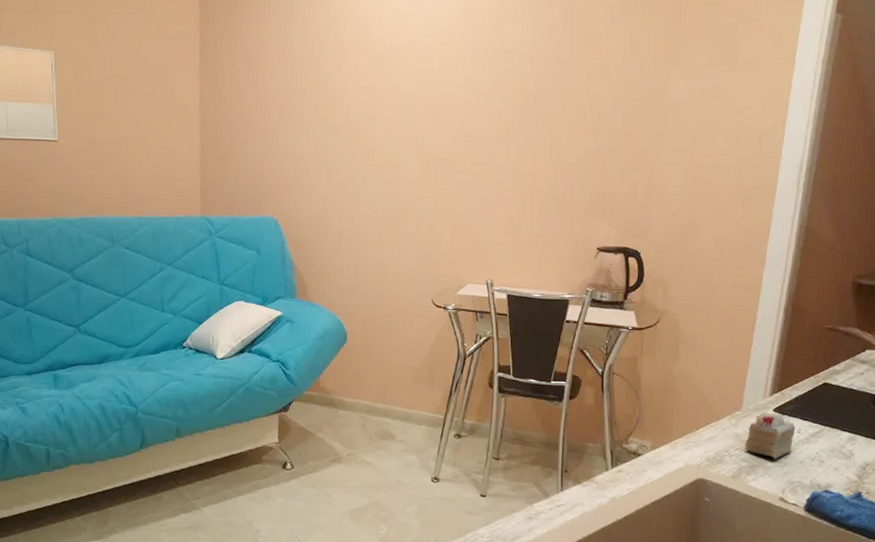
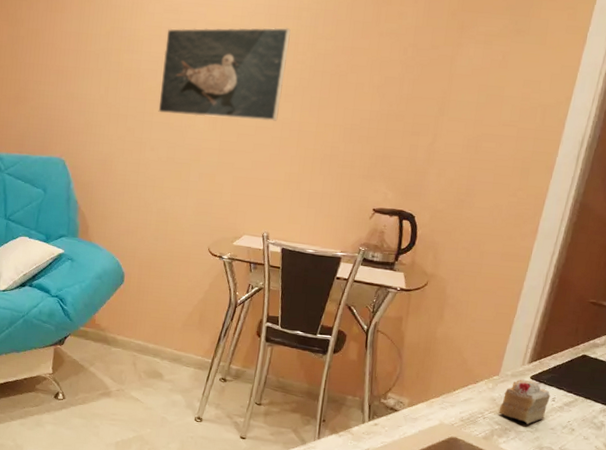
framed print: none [370,70,499,166] -> present [158,27,291,122]

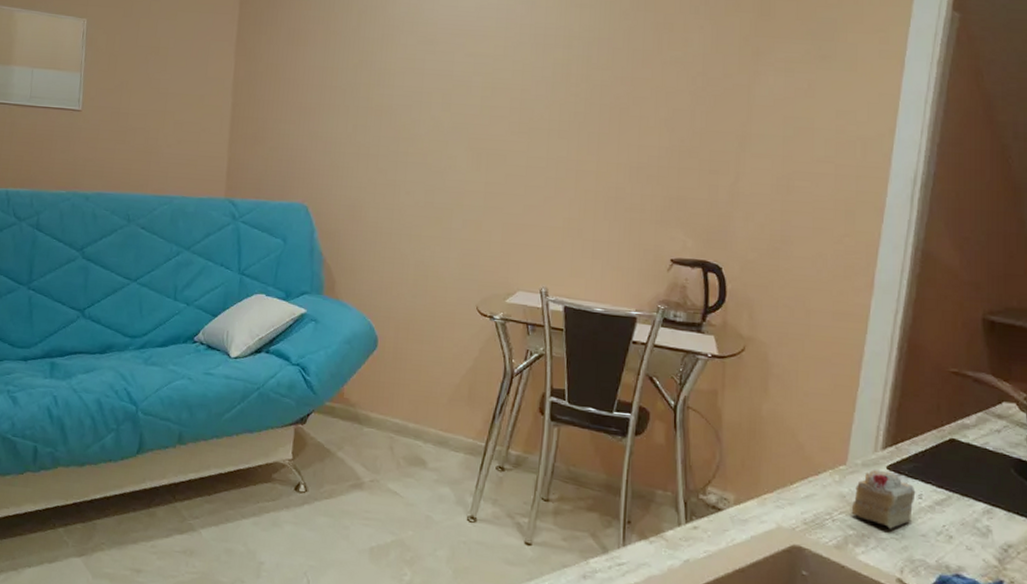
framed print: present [158,27,291,122] -> none [413,57,562,161]

